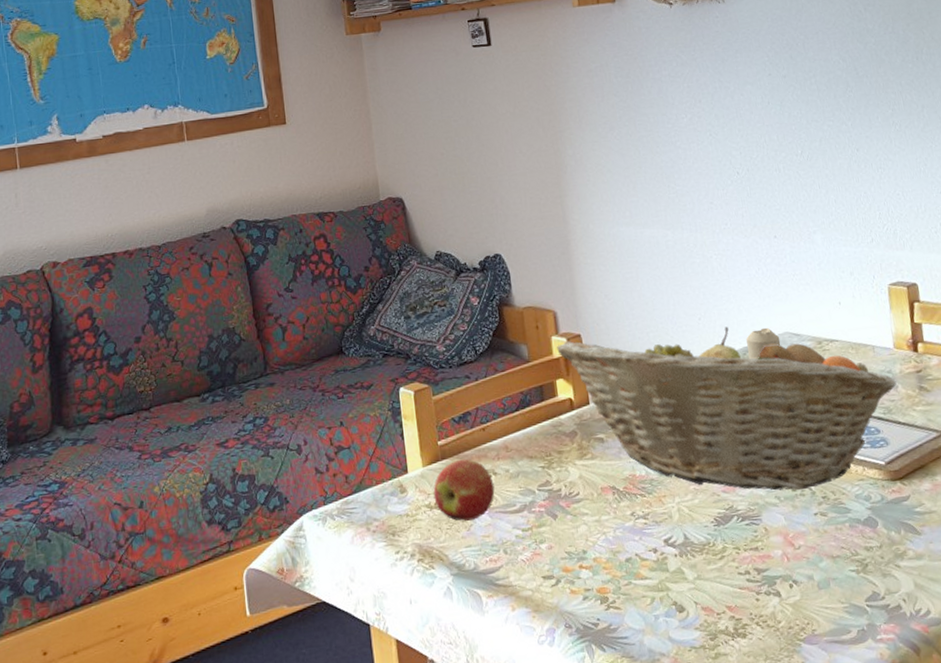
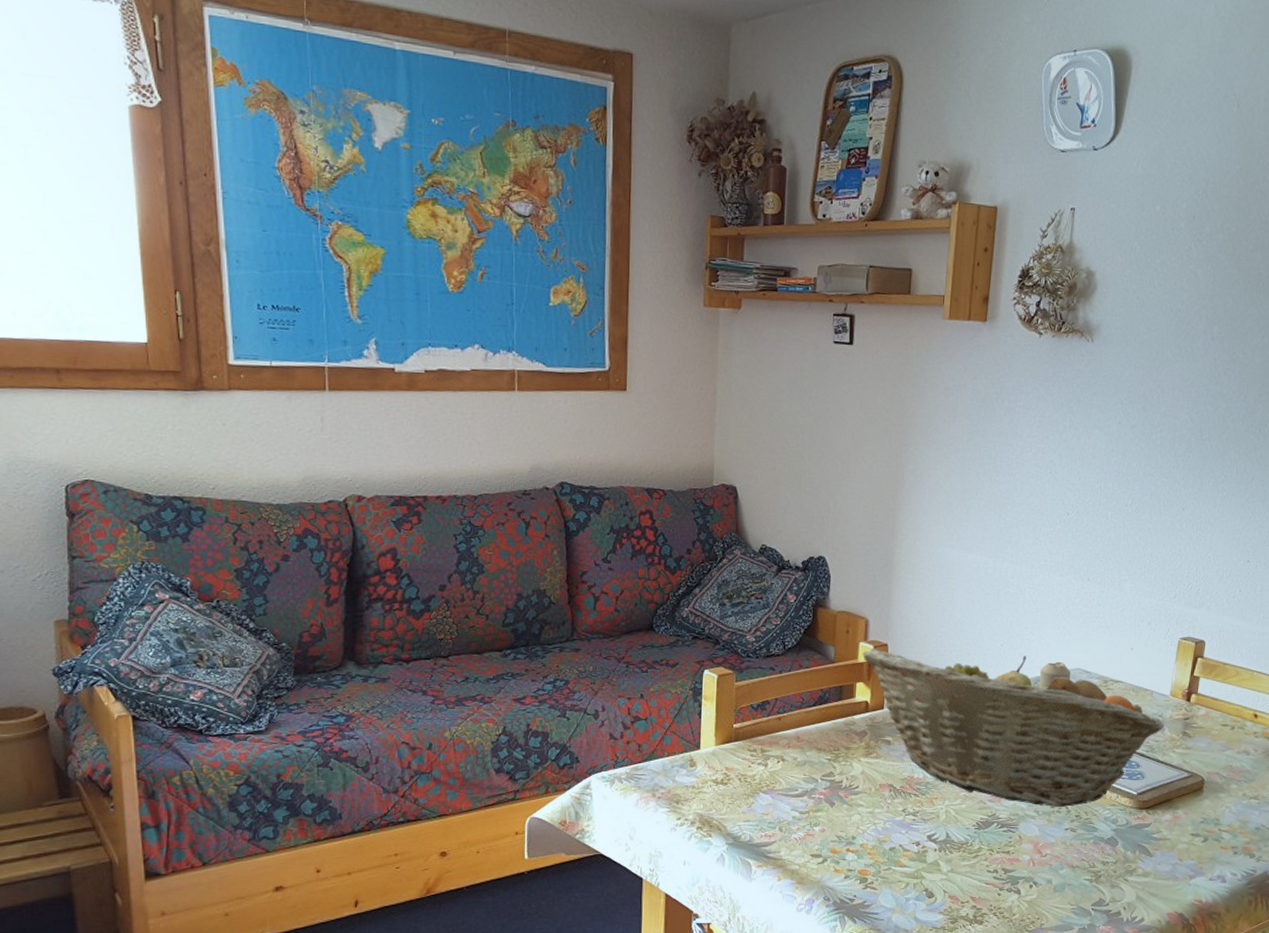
apple: present [433,458,495,521] -> none [721,743,781,798]

